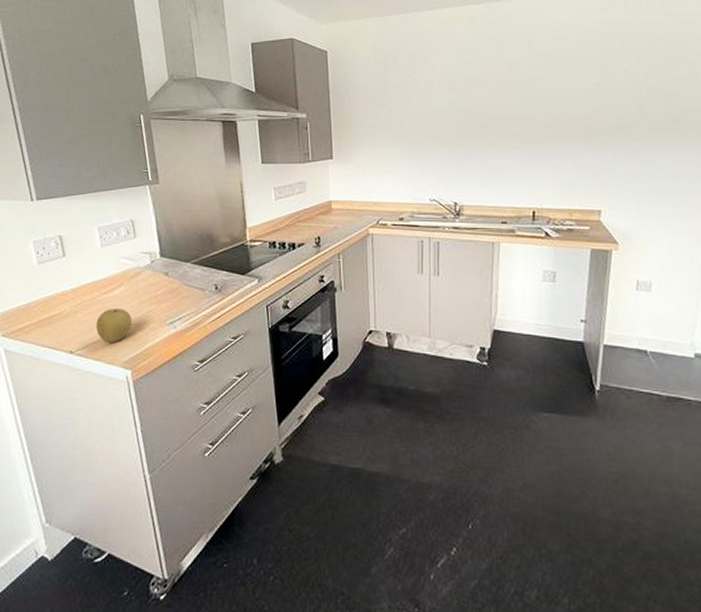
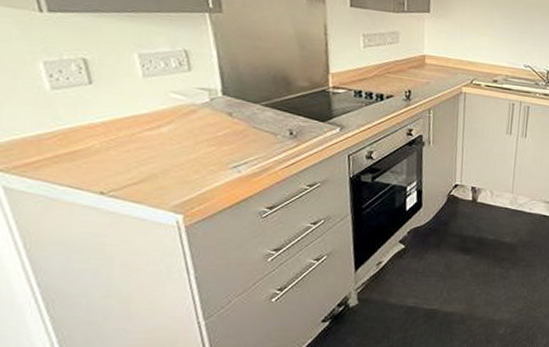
fruit: present [96,309,133,344] -> none [136,147,186,186]

